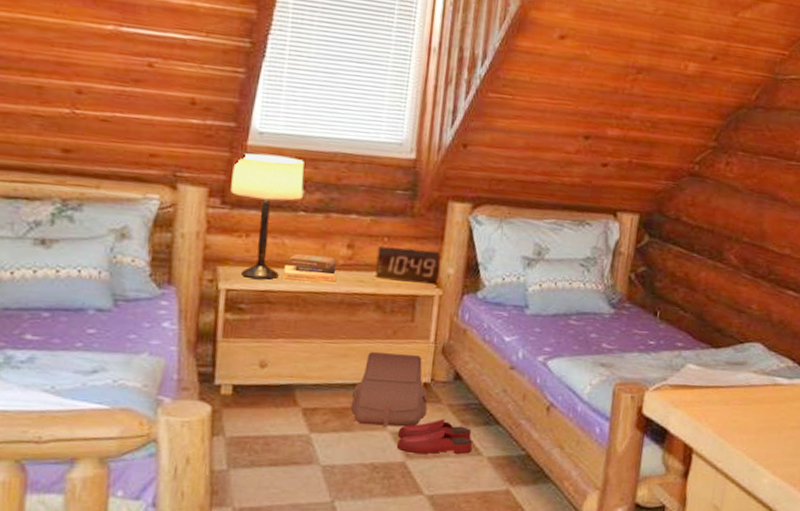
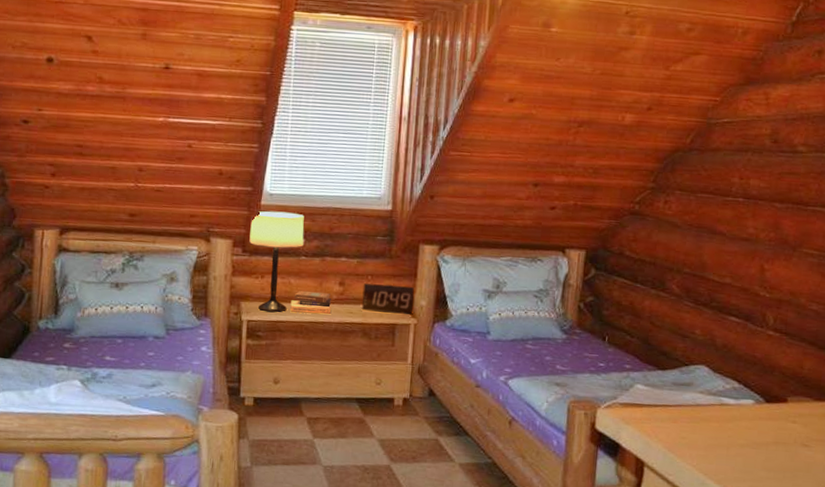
satchel: present [350,352,428,427] -> none [344,372,408,436]
slippers: present [396,419,473,454] -> none [382,430,447,460]

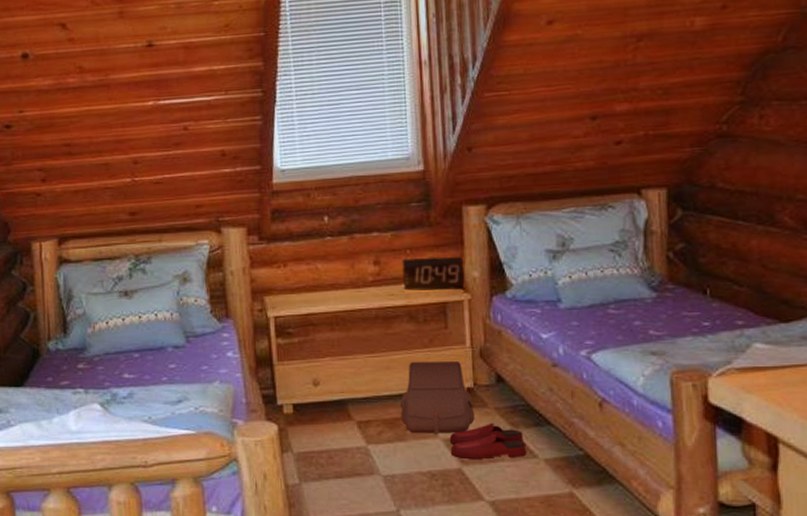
table lamp: present [249,211,304,312] -> none [263,188,327,304]
books: present [290,290,331,314] -> none [321,275,368,302]
satchel: none [344,372,408,436] -> present [400,361,475,434]
slippers: none [382,430,447,460] -> present [449,424,527,458]

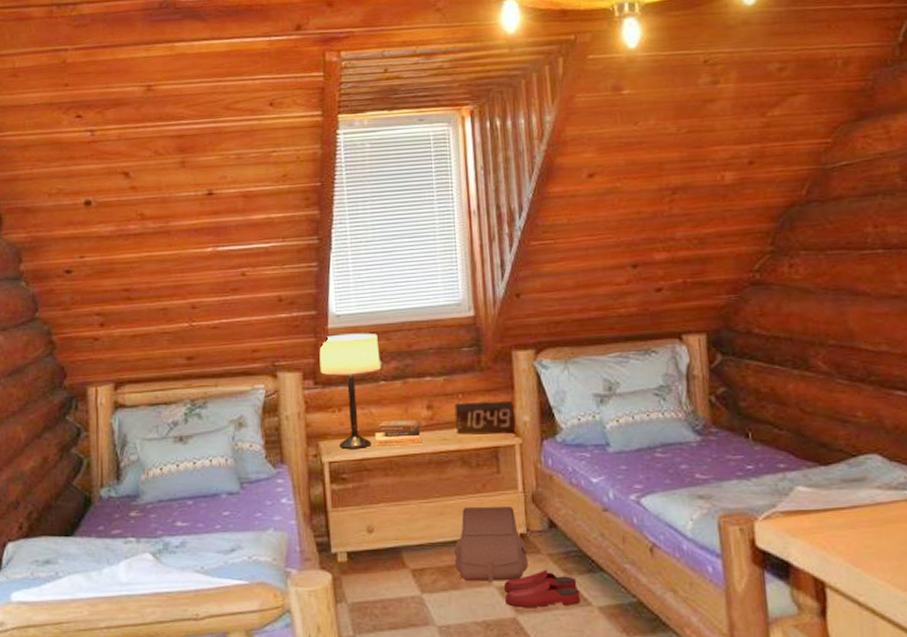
table lamp: none [263,188,327,304] -> present [319,333,381,449]
books: none [321,275,368,302] -> present [375,420,421,446]

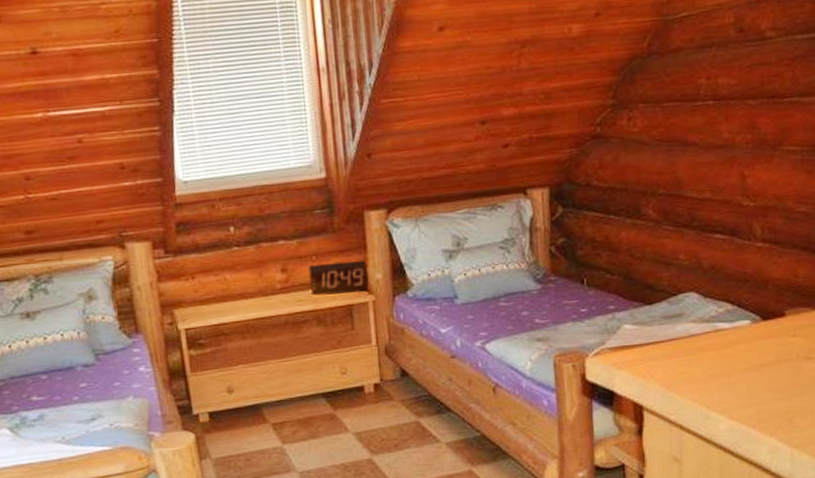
table lamp: present [319,333,381,449] -> none [167,198,233,315]
books: present [375,420,421,446] -> none [230,283,277,311]
satchel: present [454,507,529,582] -> none [312,360,383,430]
slippers: present [503,570,581,607] -> none [359,415,431,449]

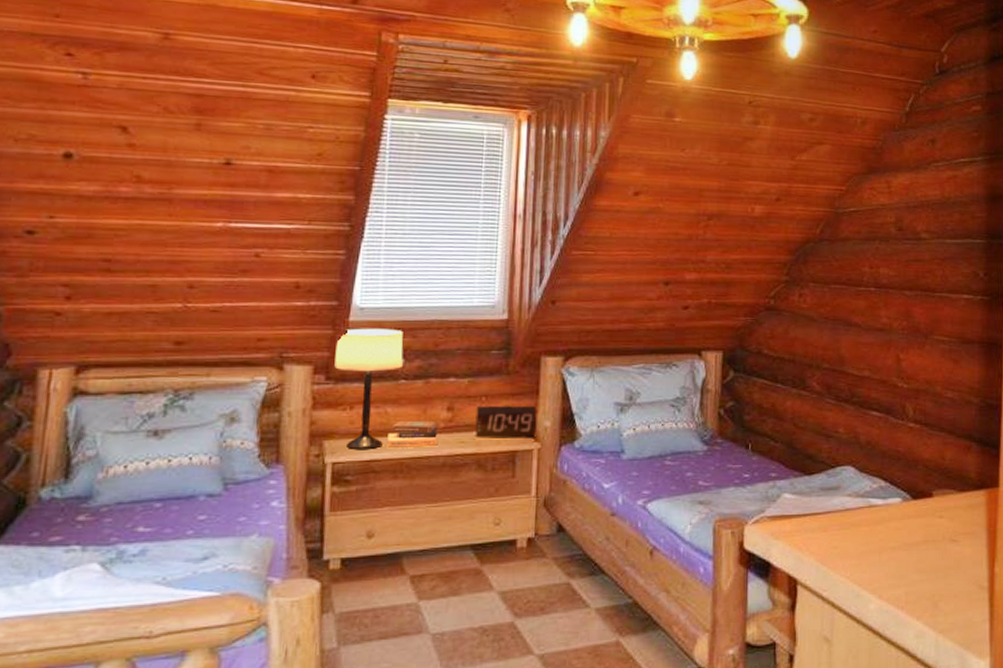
table lamp: none [167,198,233,315] -> present [334,328,404,449]
books: none [230,283,277,311] -> present [387,420,438,447]

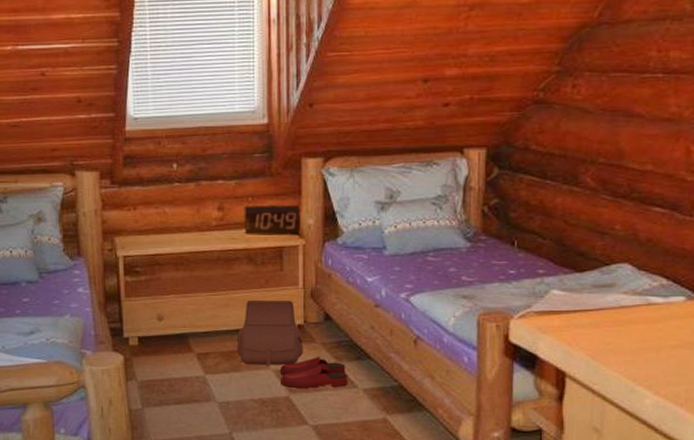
table lamp: present [334,328,404,449] -> none [116,136,175,244]
books: present [387,420,438,447] -> none [168,219,211,243]
satchel: none [457,511,533,587] -> present [236,301,304,365]
slippers: none [504,574,580,611] -> present [279,357,348,388]

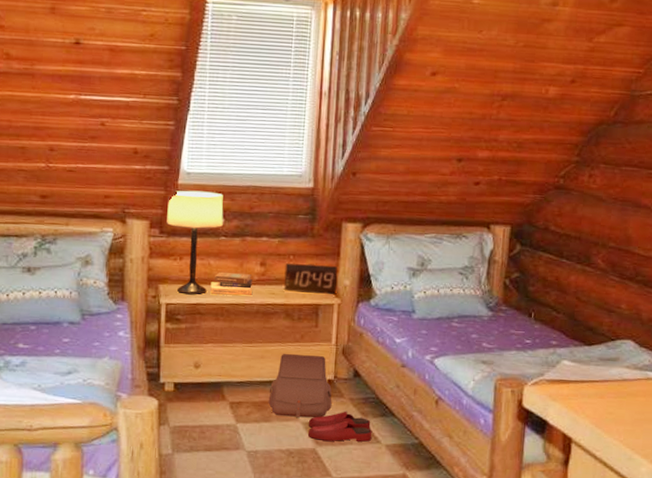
table lamp: none [116,136,175,244] -> present [167,190,224,294]
books: none [168,219,211,243] -> present [210,271,252,296]

